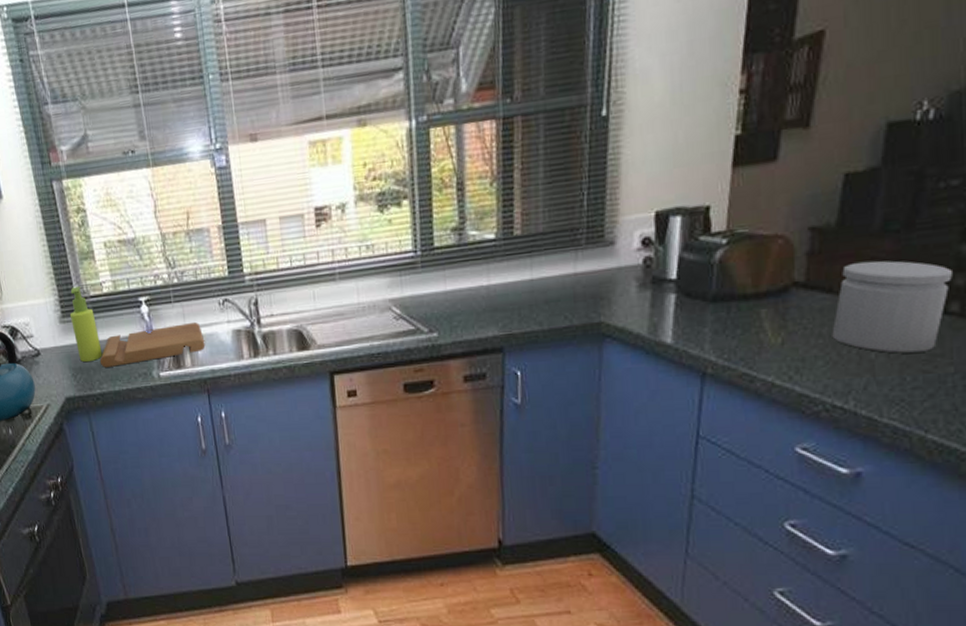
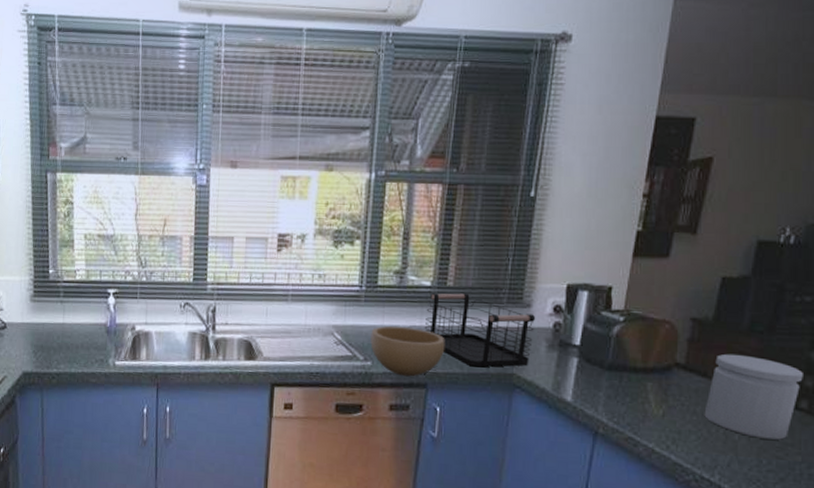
soap dispenser: present [69,286,103,363] -> none [41,270,65,342]
cutting board: present [99,323,206,367] -> none [61,319,162,350]
bowl: none [433,288,519,344] -> present [370,326,445,377]
dish rack: none [493,239,622,322] -> present [424,292,536,368]

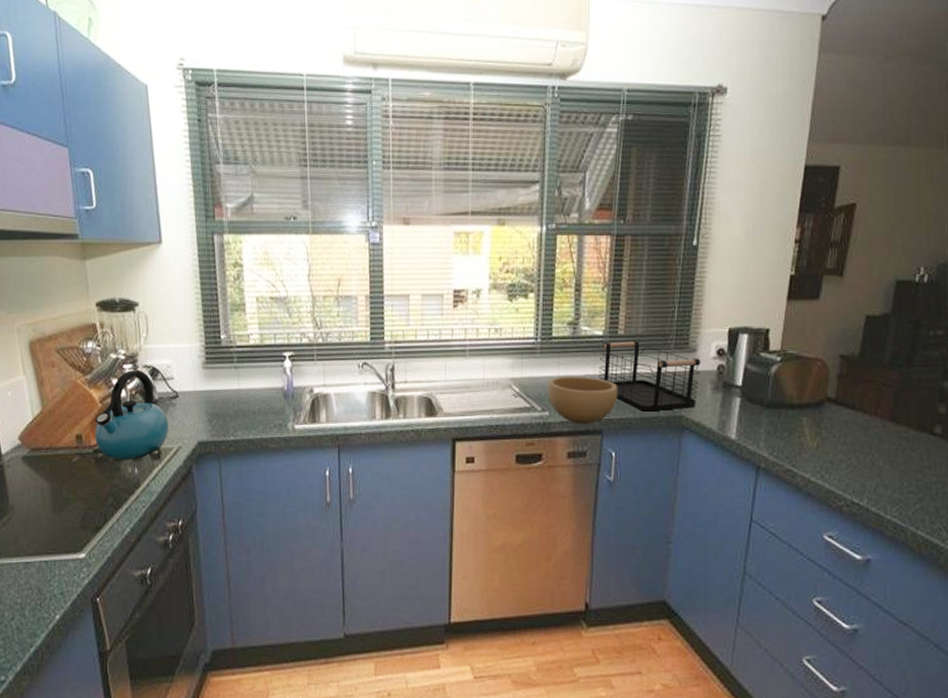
jar: present [704,353,803,441] -> none [853,387,937,465]

